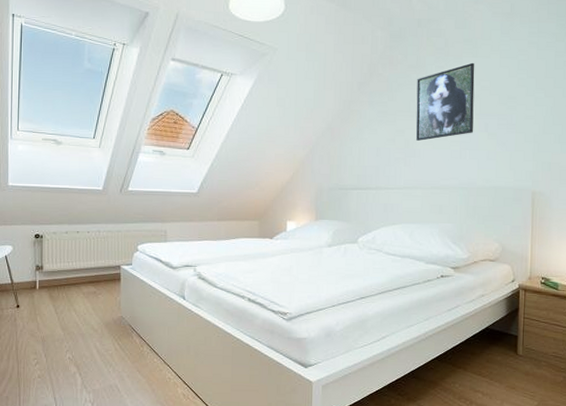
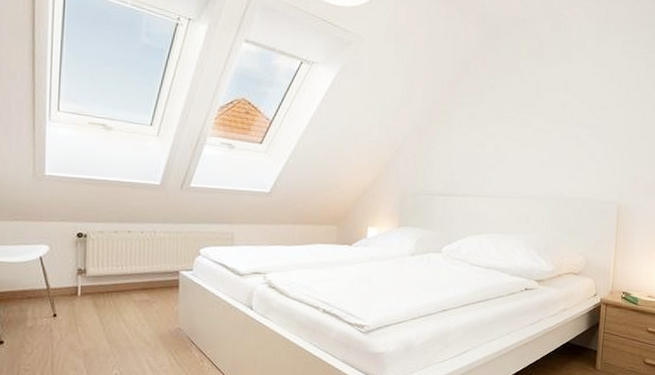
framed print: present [416,62,475,141] -> none [506,68,568,147]

